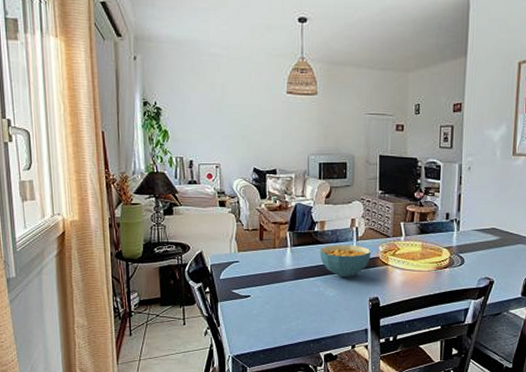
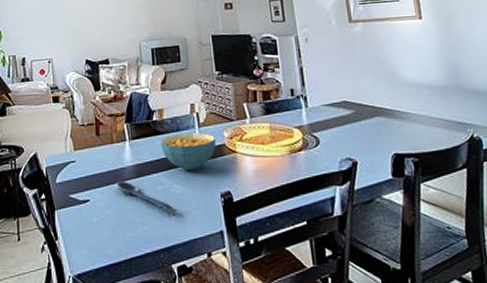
spoon: none [276,282,329,312] -> present [116,181,178,214]

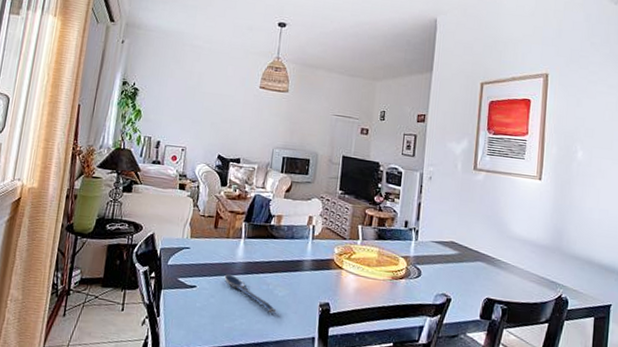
cereal bowl: present [160,132,216,170] -> none [273,241,326,277]

